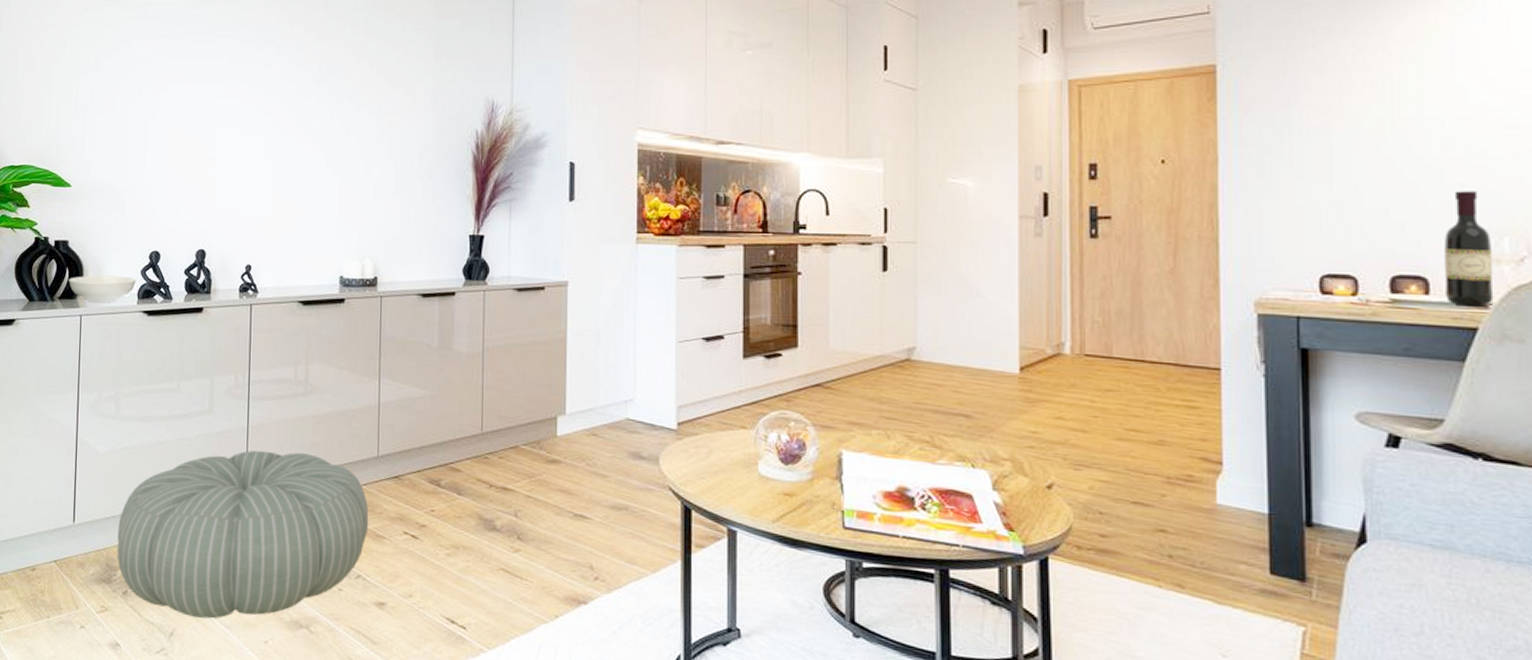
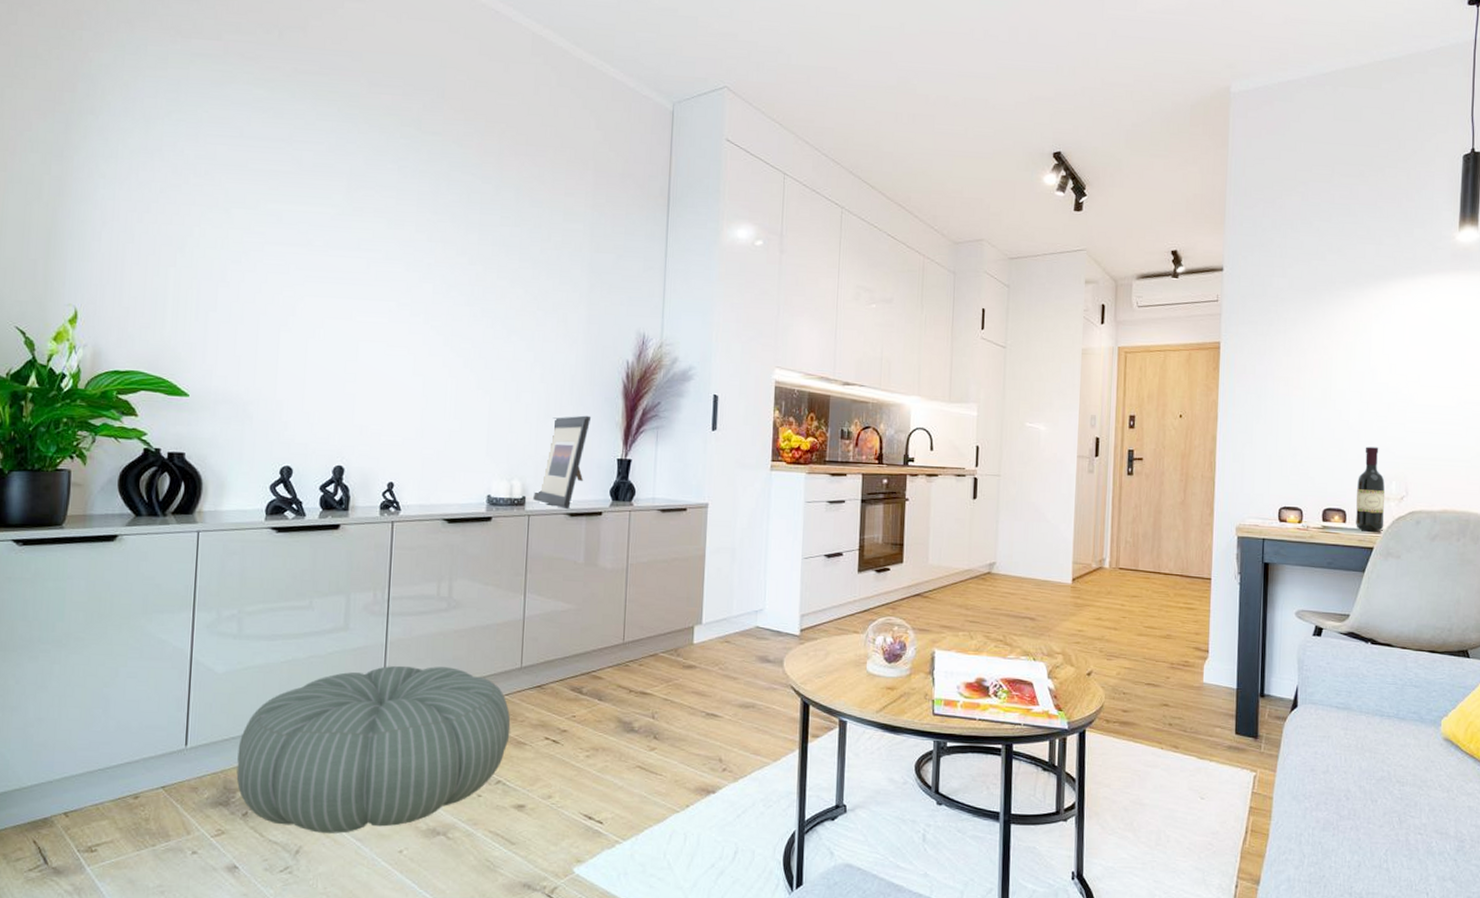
bowl: present [68,275,136,303] -> none [184,490,264,519]
picture frame: none [385,190,441,290] -> present [533,415,592,510]

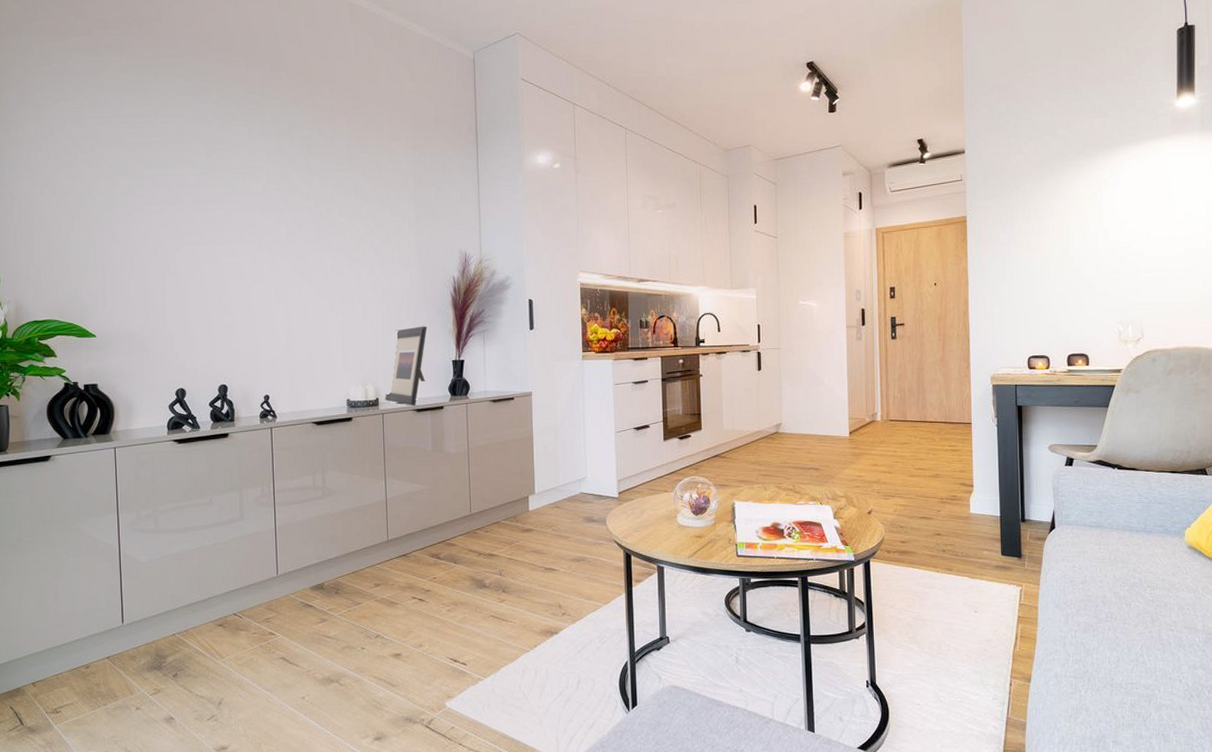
pouf: present [236,665,511,833] -> none [164,544,384,687]
wine bottle: present [1356,446,1386,532] -> none [1096,297,1124,372]

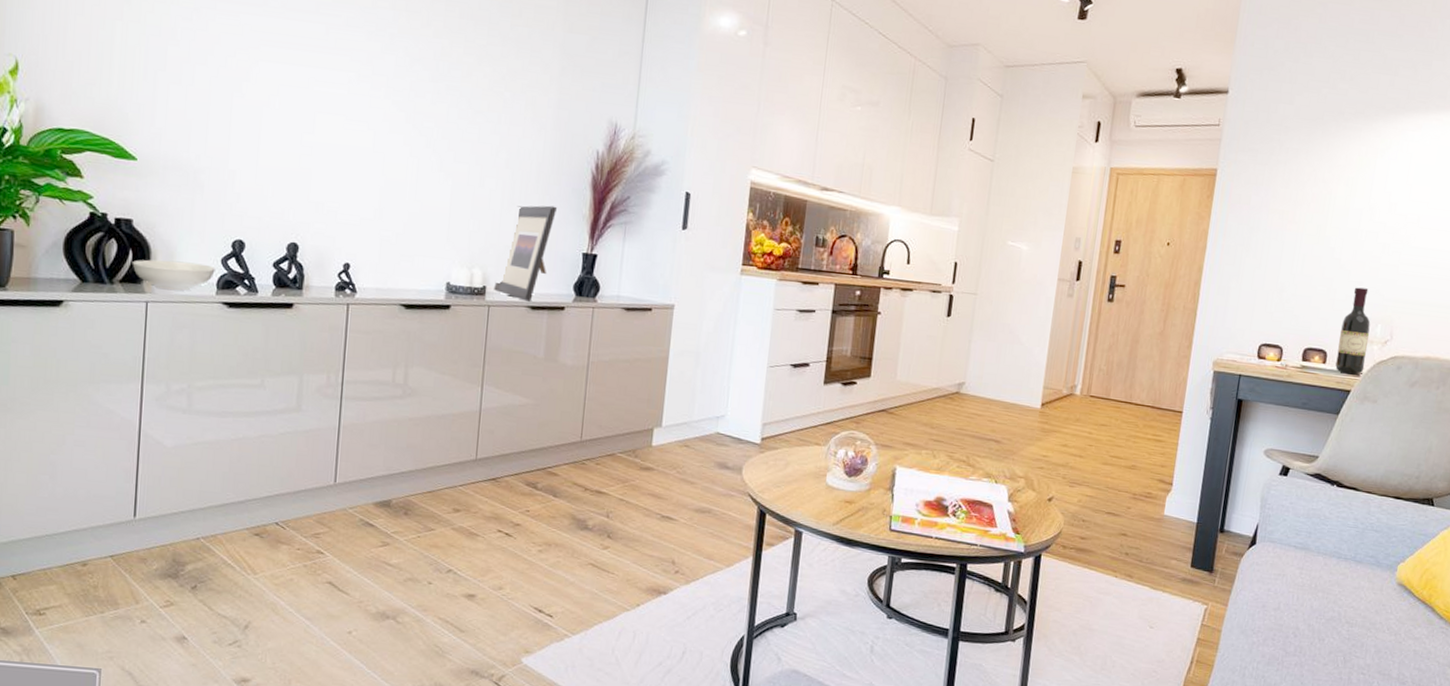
bowl: none [100,411,165,436] -> present [132,259,215,291]
wine bottle: none [1096,297,1124,372] -> present [1335,287,1371,375]

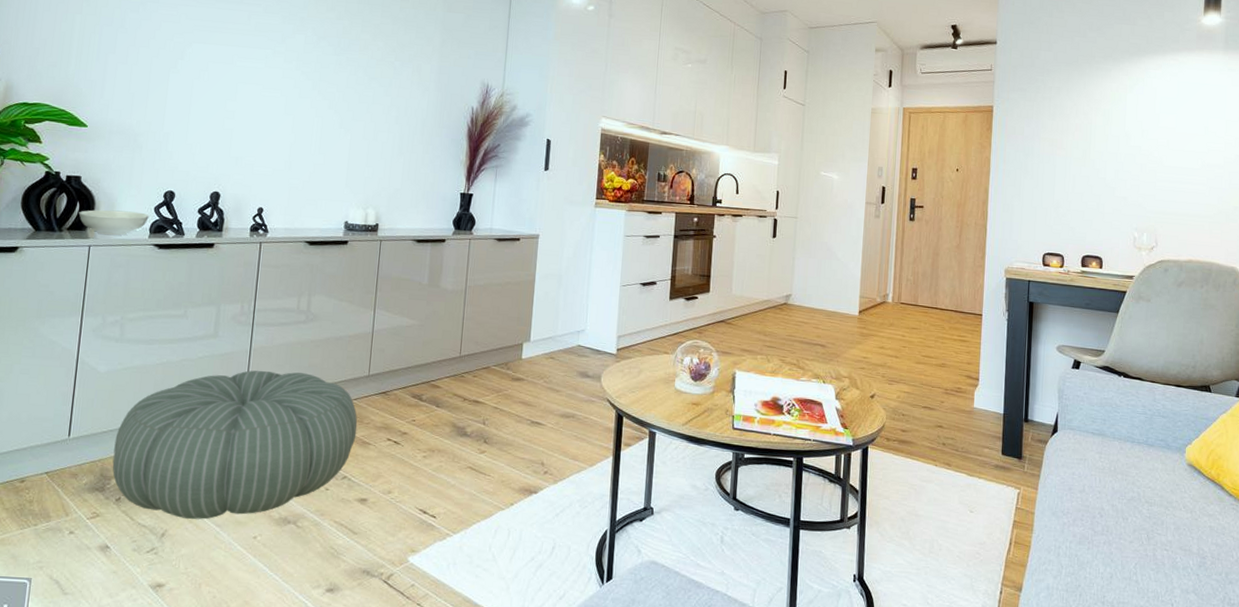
pouf: none [185,450,464,612] -> present [112,370,358,519]
picture frame: present [494,205,558,303] -> none [385,154,439,237]
wine bottle: present [1335,287,1371,375] -> none [1111,202,1138,278]

